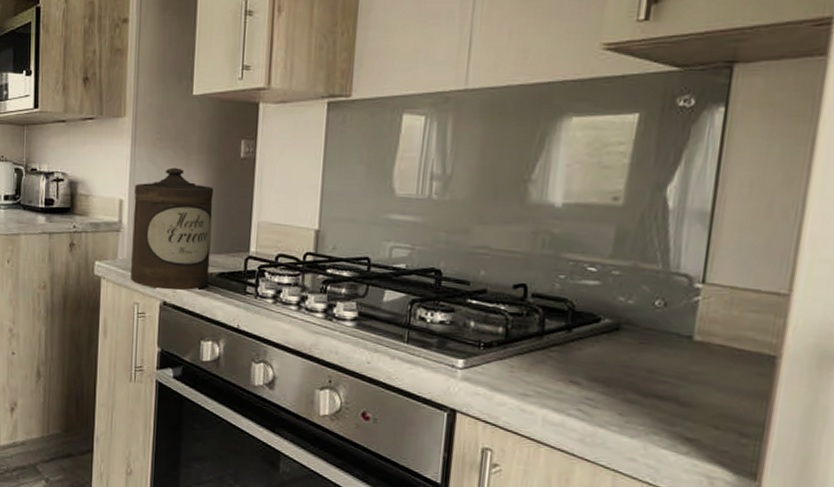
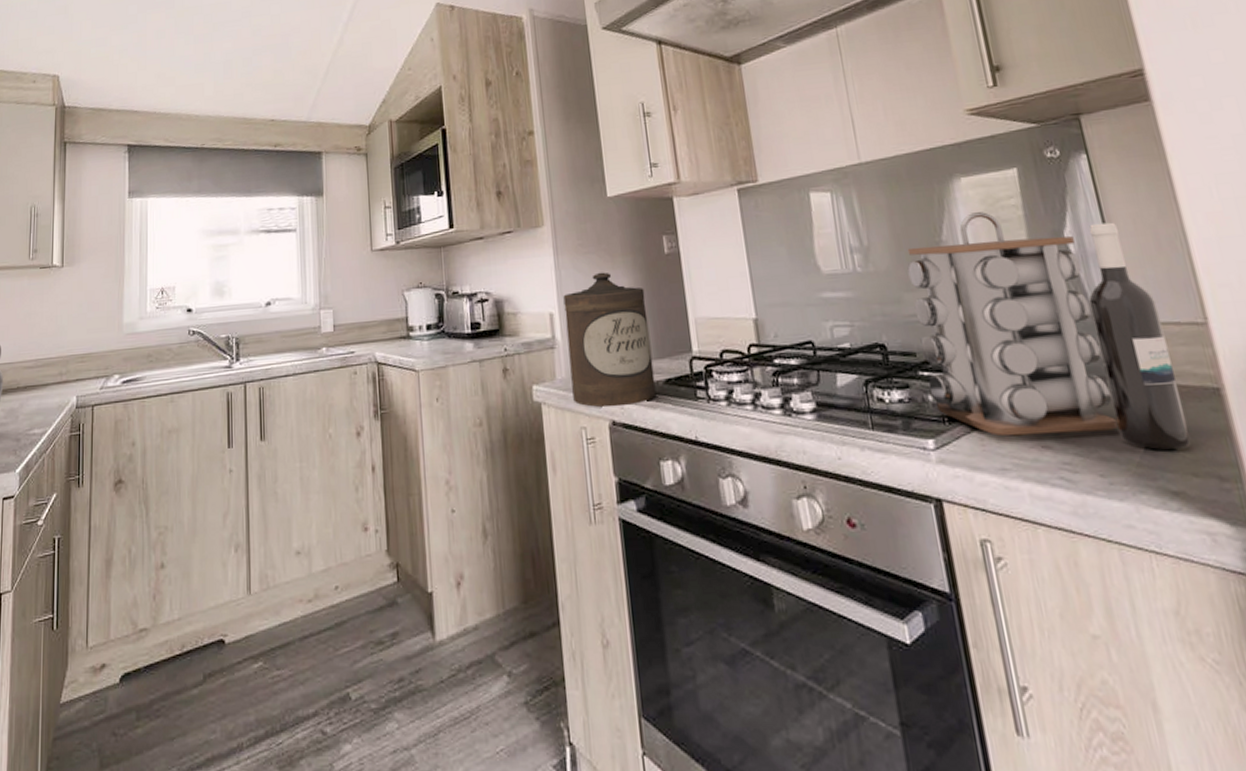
spice rack: none [473,155,676,378] -> present [907,212,1119,437]
wine bottle: none [652,181,743,405] -> present [1088,222,1192,451]

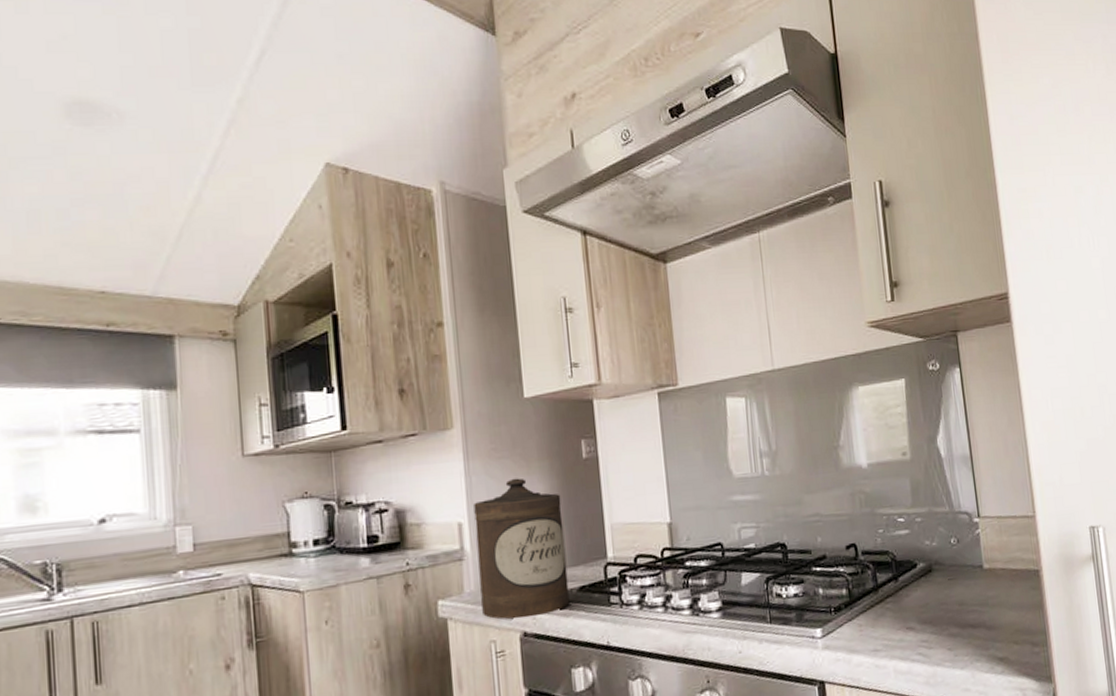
spice rack: present [907,212,1119,437] -> none [809,419,965,622]
wine bottle: present [1088,222,1192,451] -> none [951,429,1016,625]

